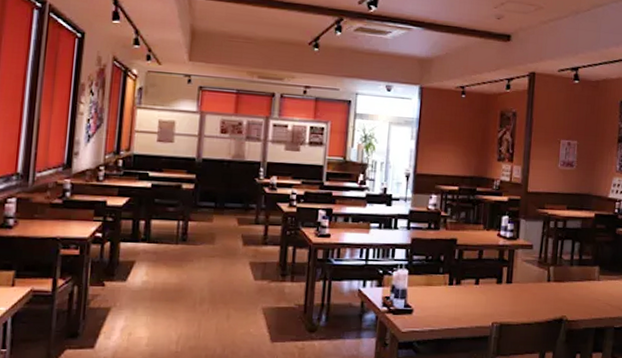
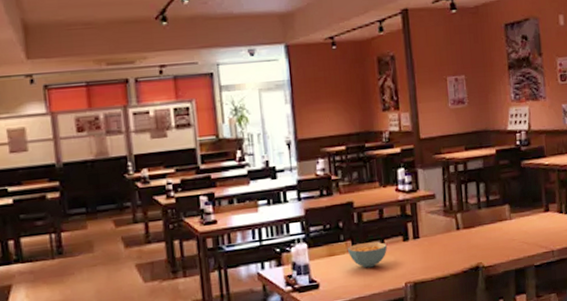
cereal bowl: none [445,279,481,303] -> present [348,242,387,268]

